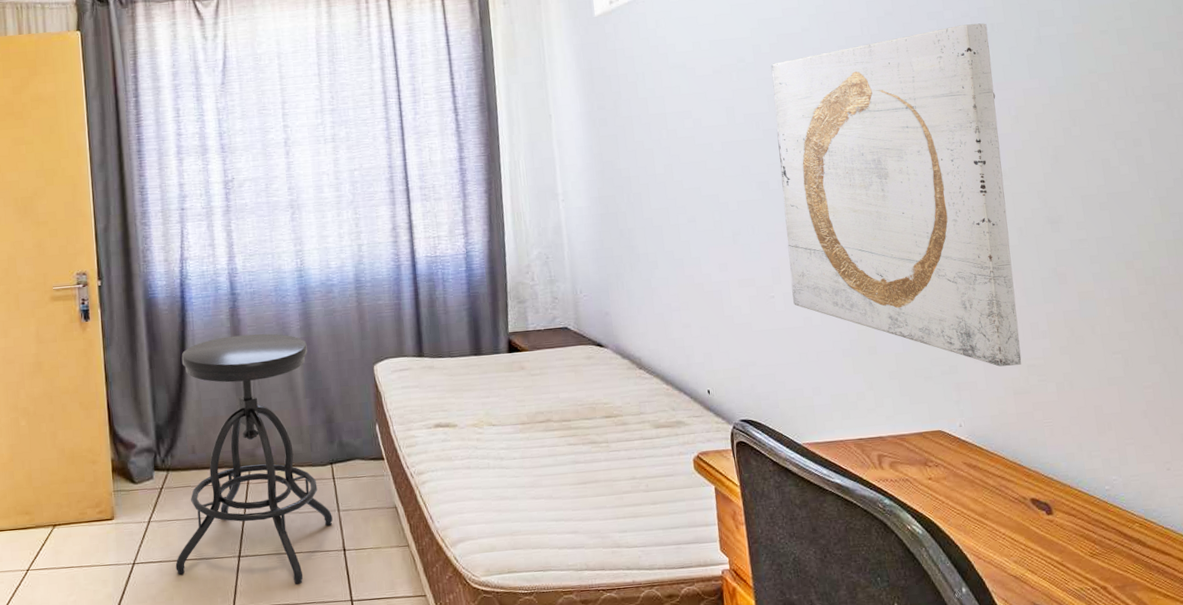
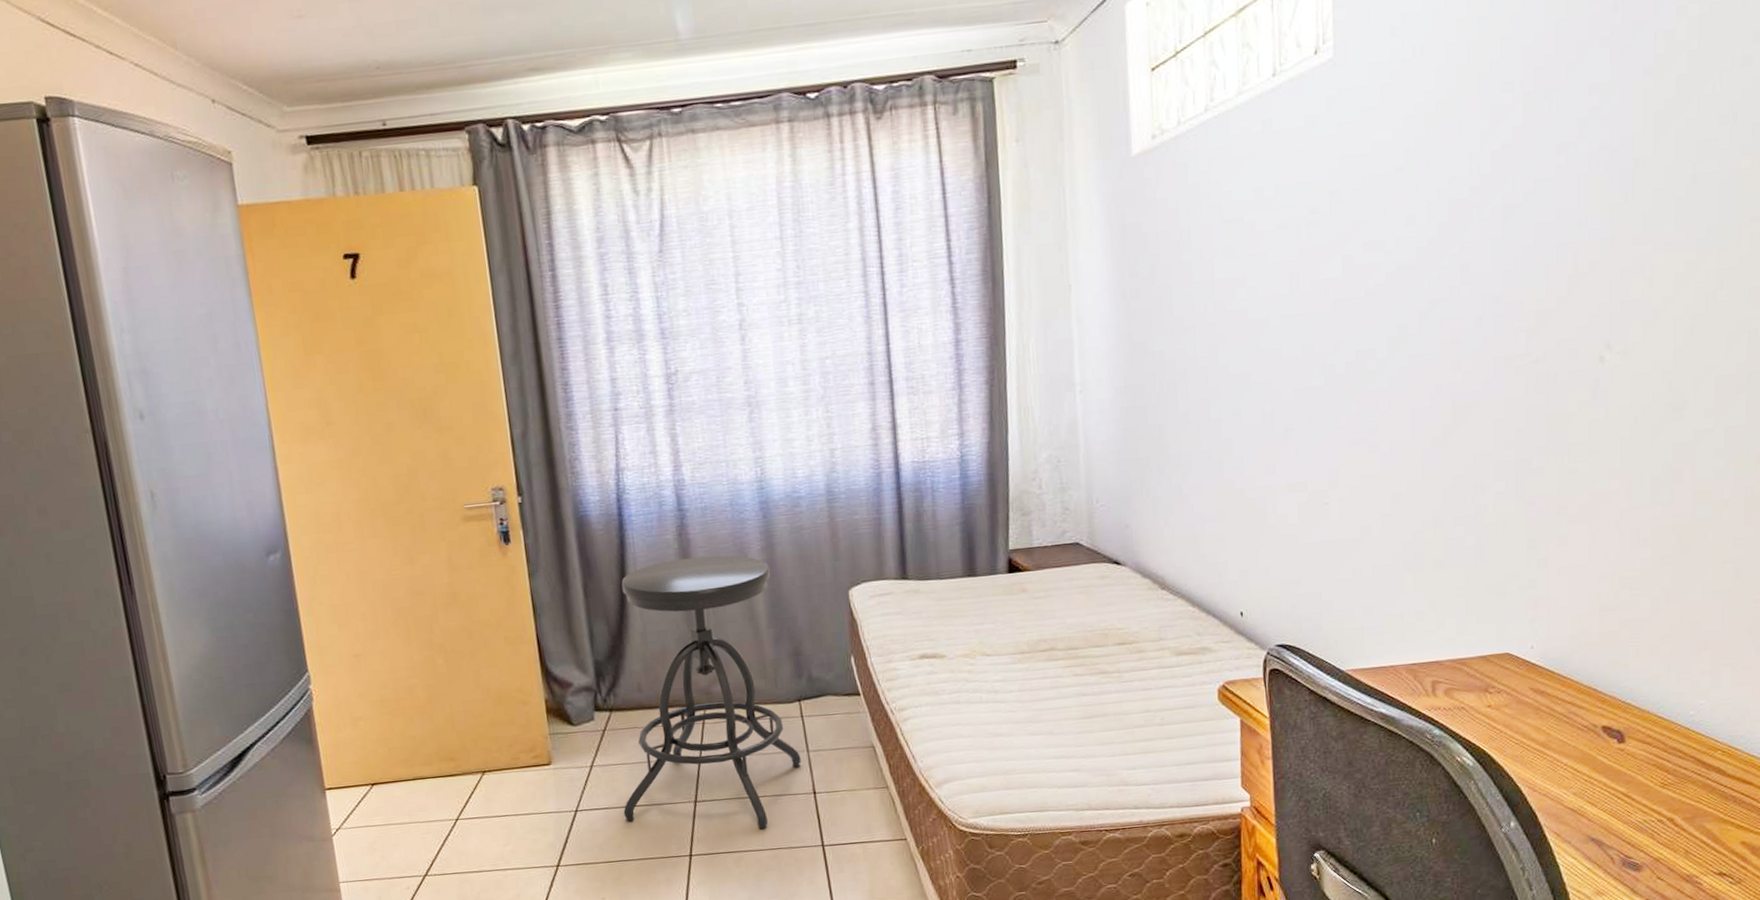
wall art: present [770,23,1022,367] -> none [1350,157,1630,580]

